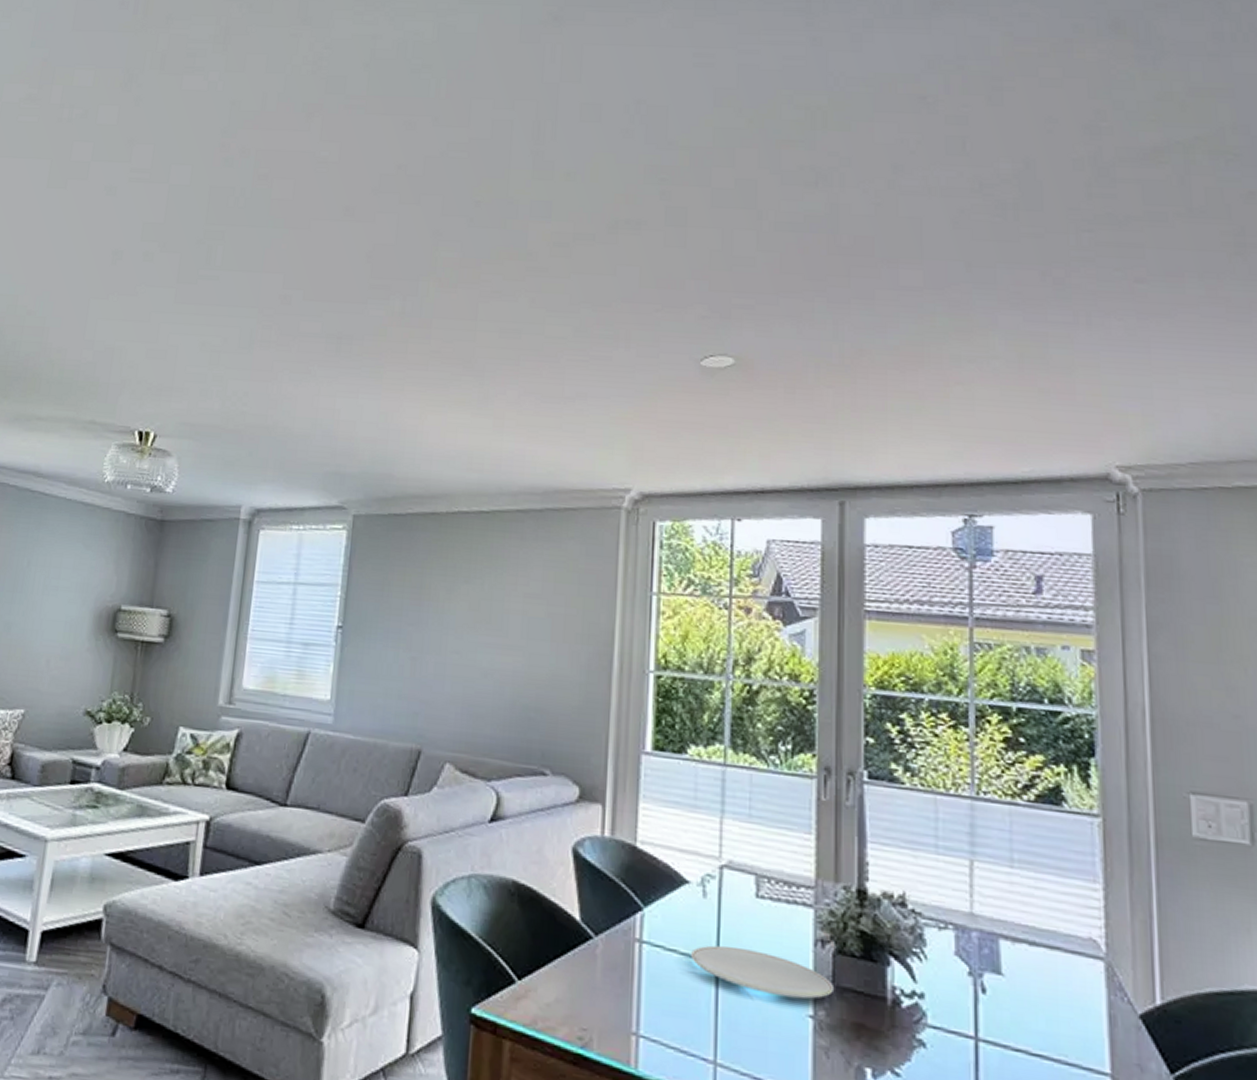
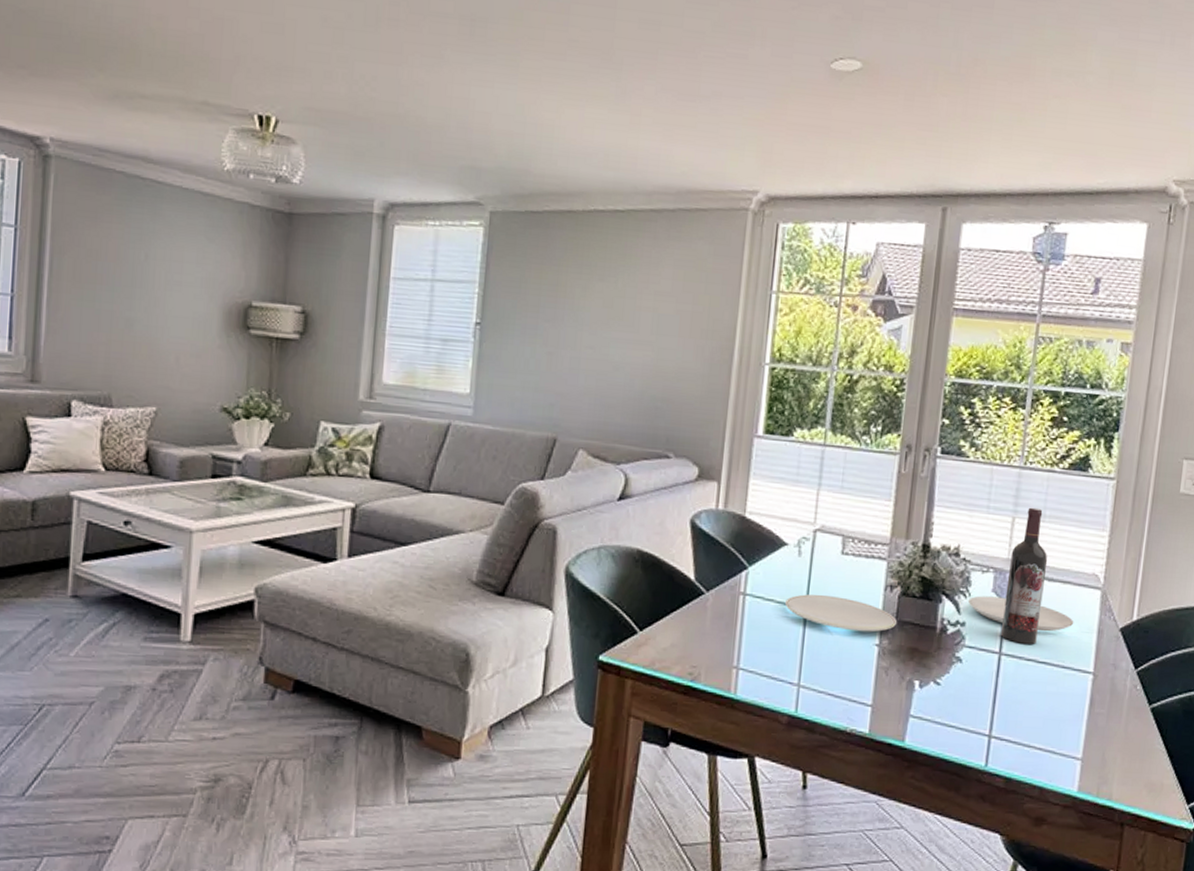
plate: none [925,959,1073,1014] -> present [968,596,1074,632]
wine bottle: none [973,848,1025,1029] -> present [1000,507,1048,644]

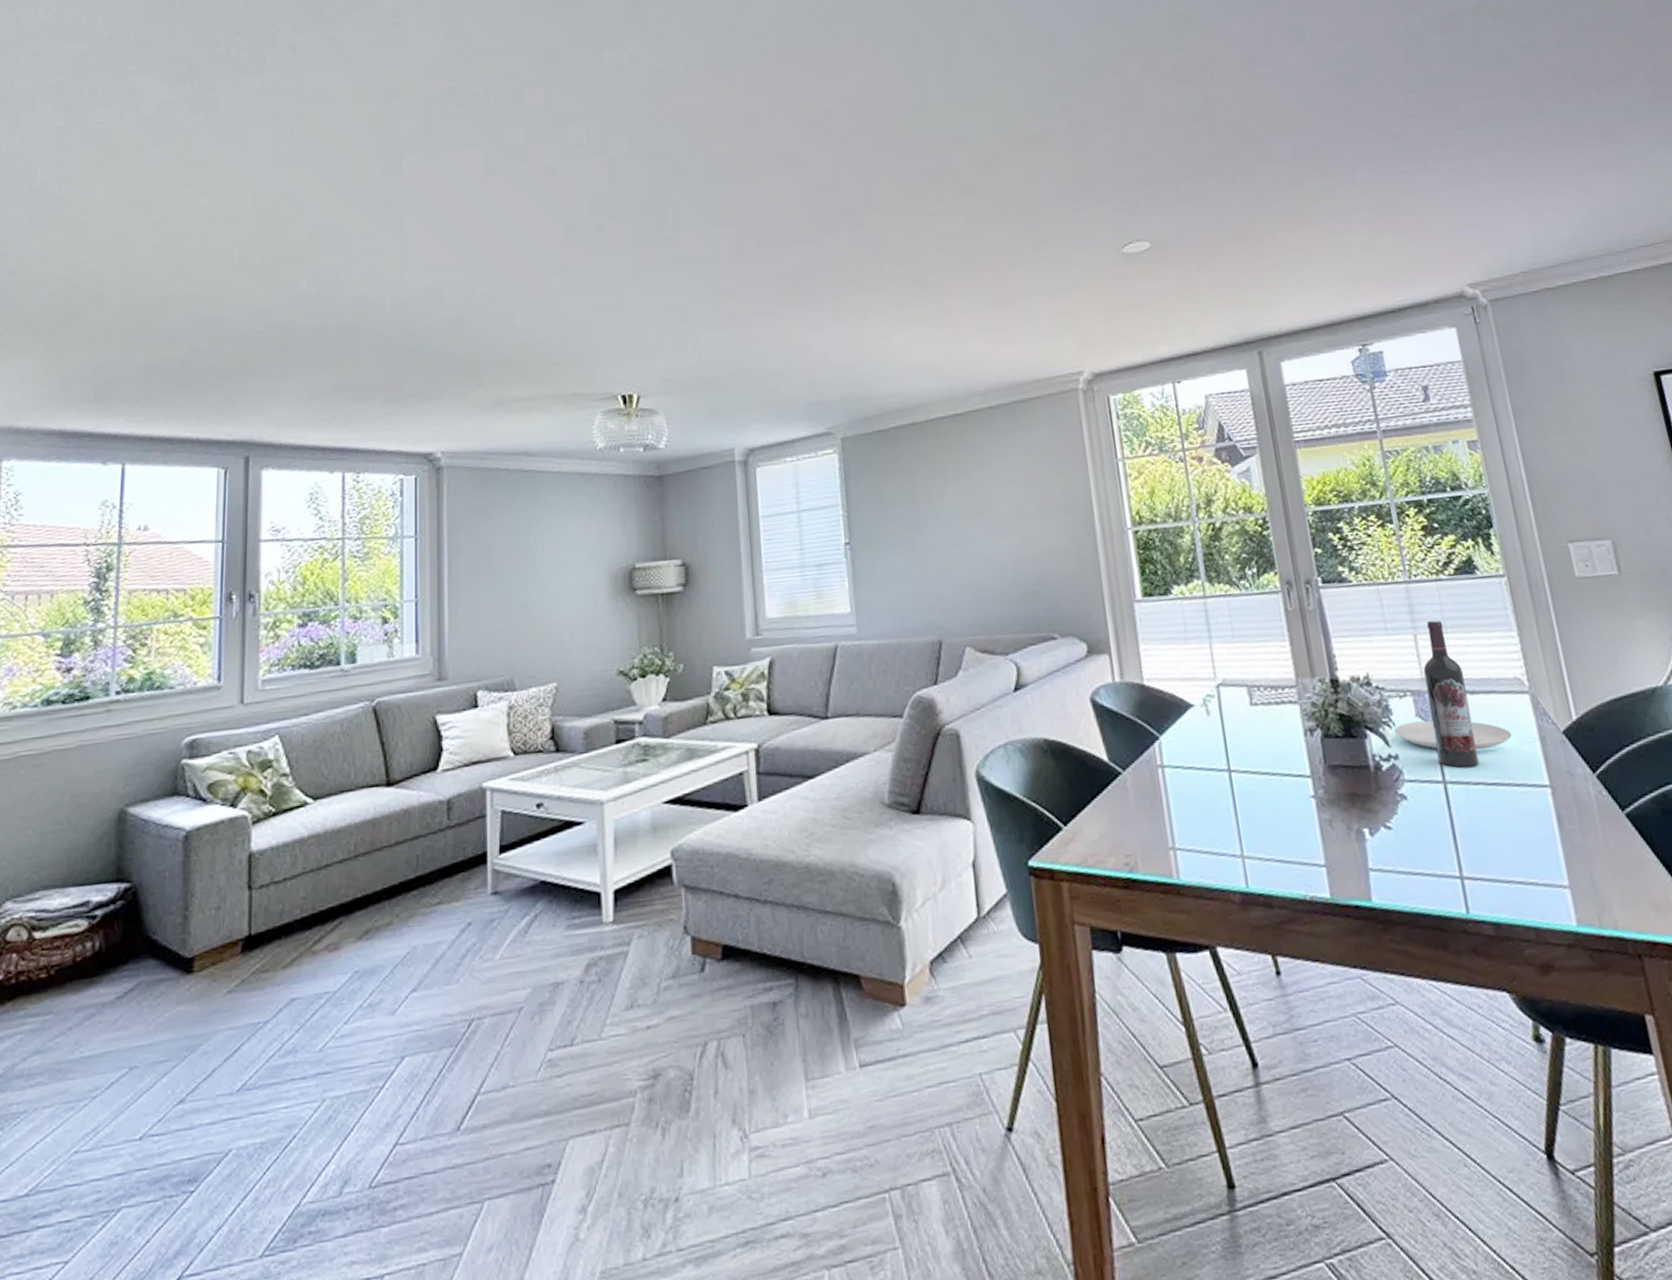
plate: present [785,594,898,633] -> none [1206,751,1328,787]

